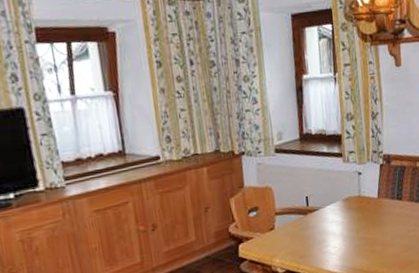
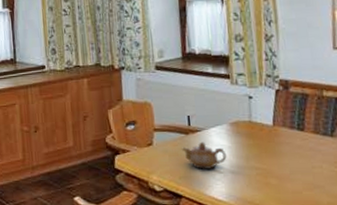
teapot: none [301,220,341,247] -> present [182,141,227,169]

